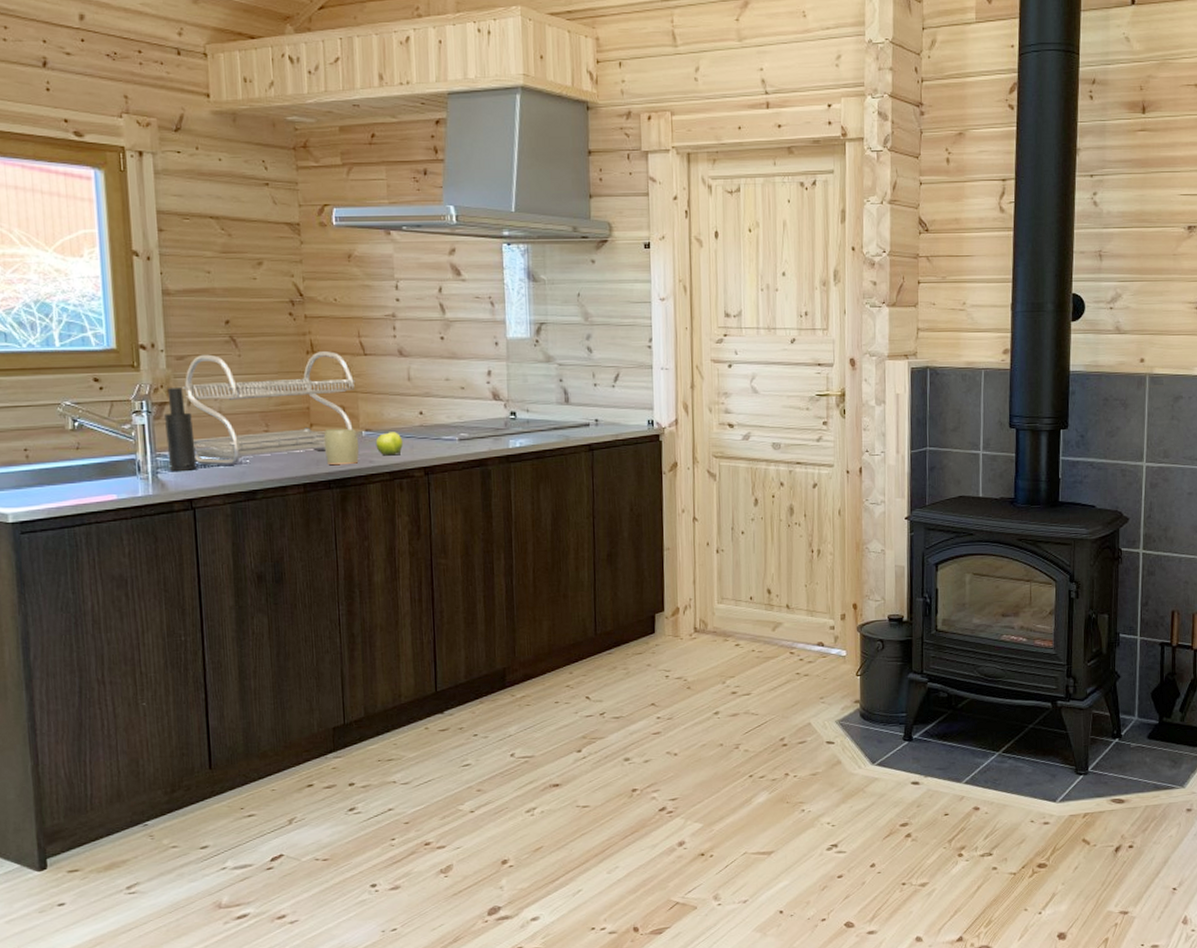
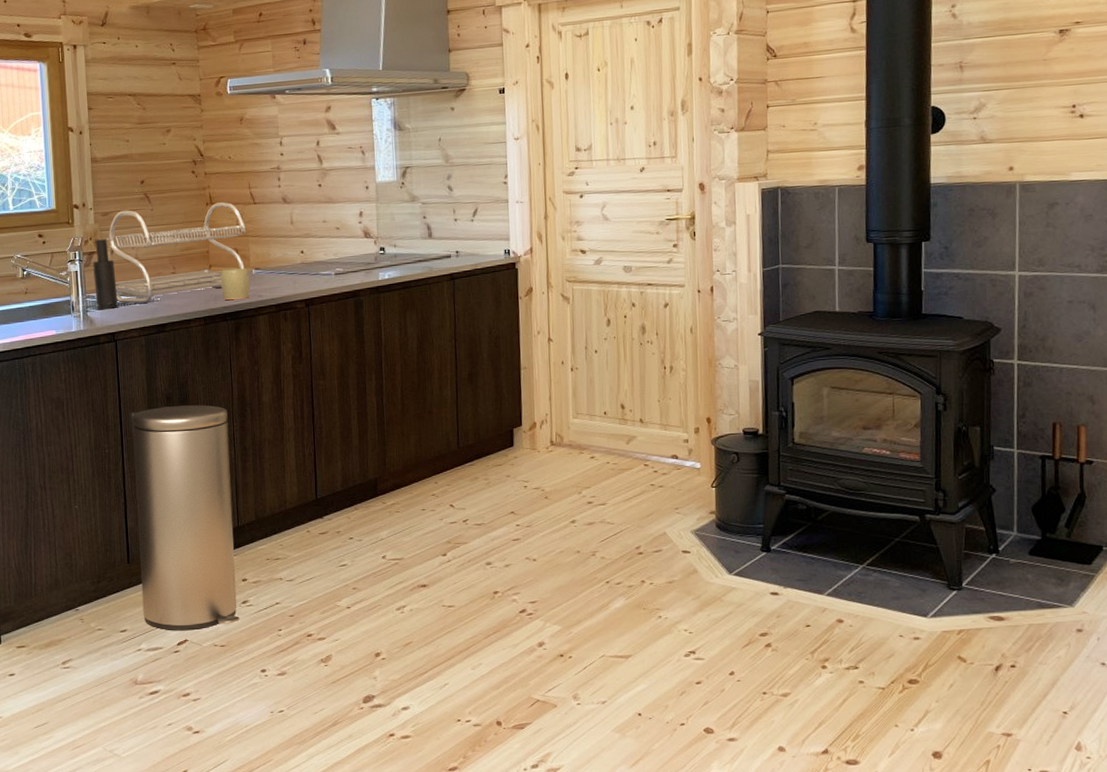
pedal bin: none [211,585,346,845] -> present [129,405,240,631]
fruit: present [375,432,403,456] -> none [263,269,287,291]

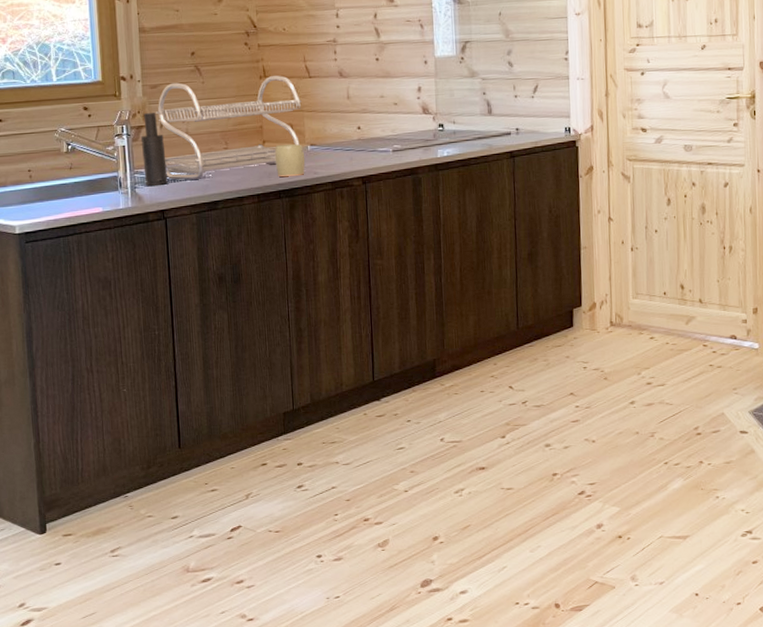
pedal bin: present [129,405,240,631] -> none [180,285,295,517]

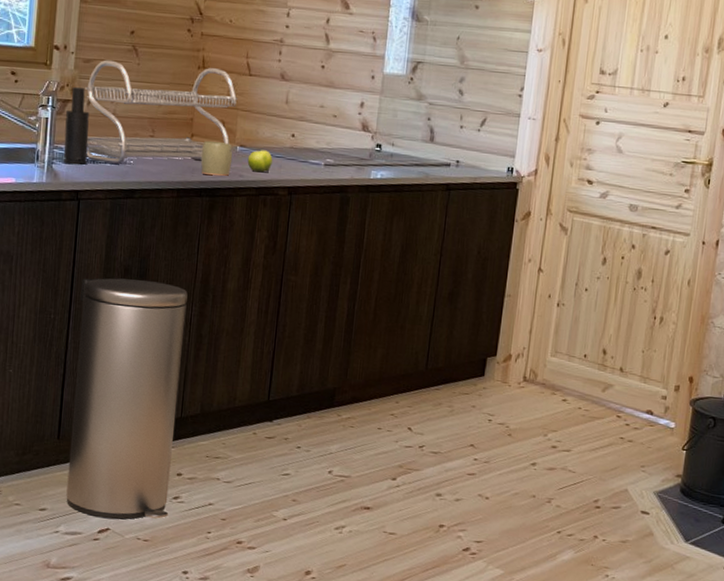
pedal bin: none [180,285,295,517] -> present [66,277,188,520]
fruit: none [319,145,343,168] -> present [247,149,273,173]

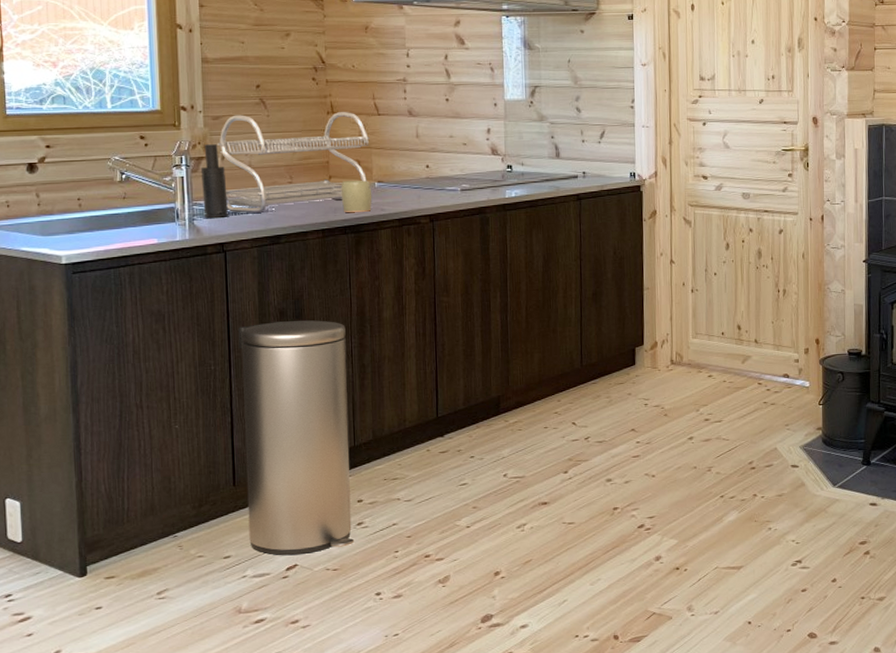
fruit: present [247,149,273,173] -> none [387,183,411,205]

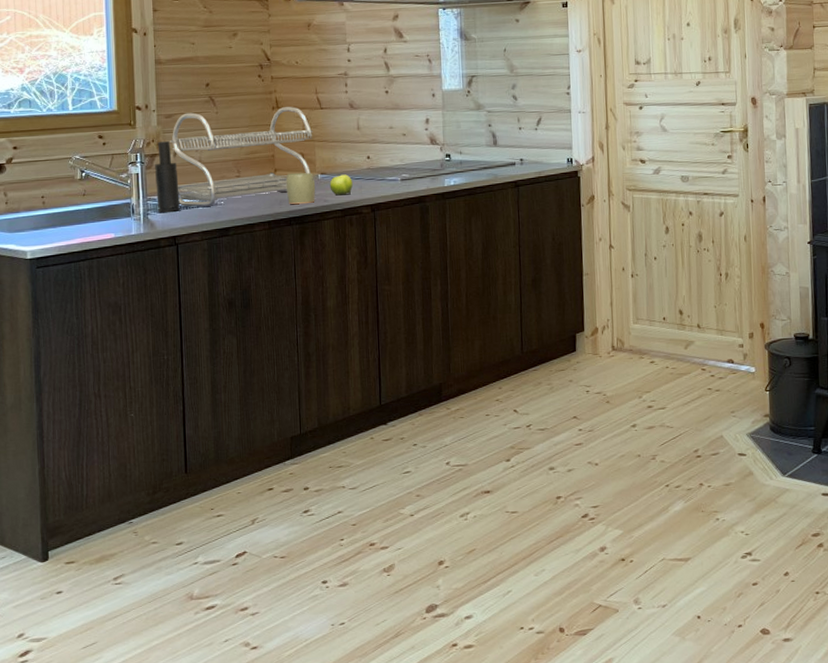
pedal bin: present [238,320,355,556] -> none [190,310,301,543]
fruit: none [387,183,411,205] -> present [329,174,353,196]

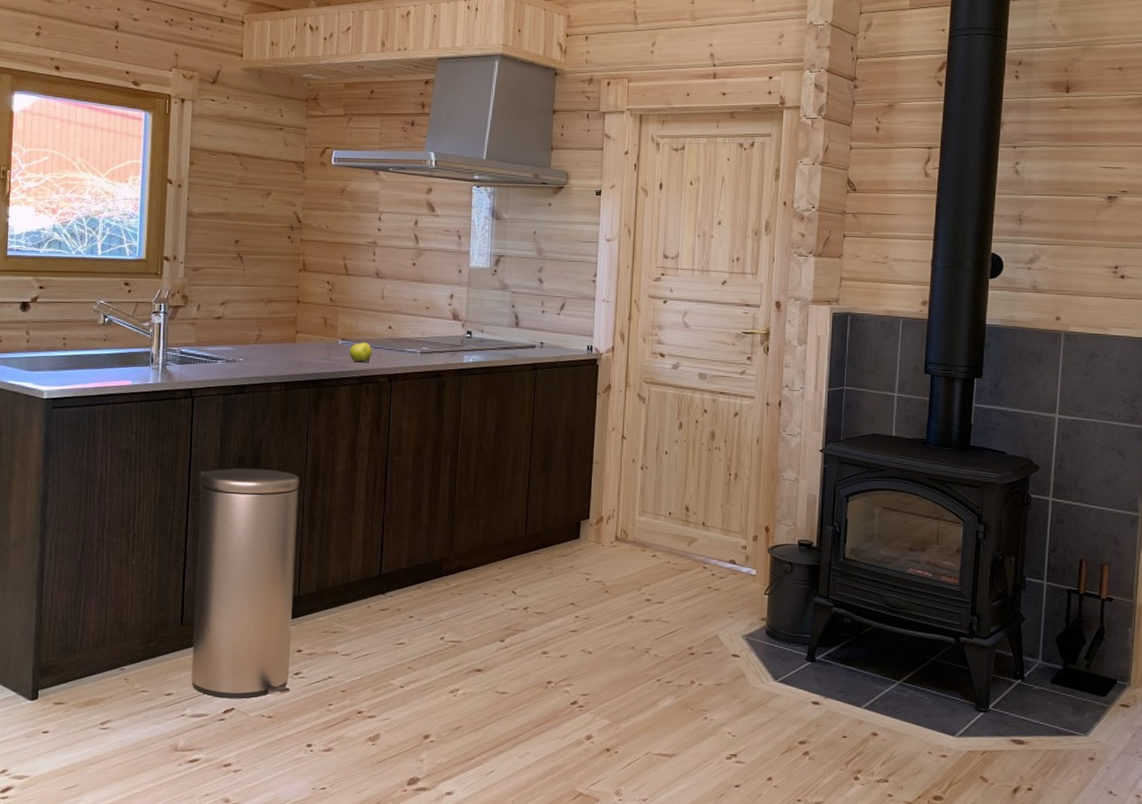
soap dispenser: present [154,141,180,212] -> none [176,294,200,364]
dish rack: present [170,106,313,207] -> none [195,267,337,362]
pedal bin: none [190,310,301,543] -> present [191,467,299,699]
mug: present [285,173,316,205] -> none [305,337,335,369]

